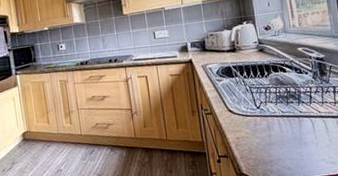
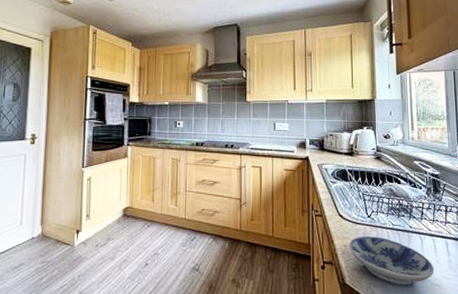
bowl: none [242,125,328,168] -> present [349,236,434,286]

